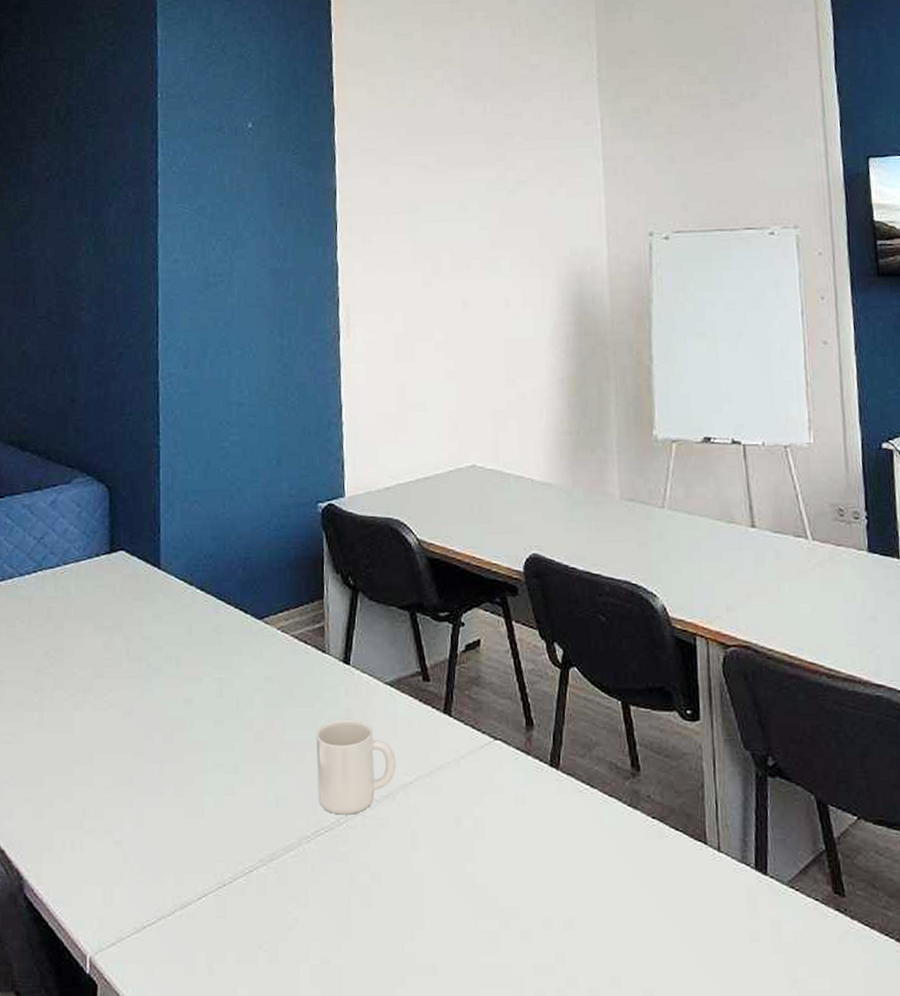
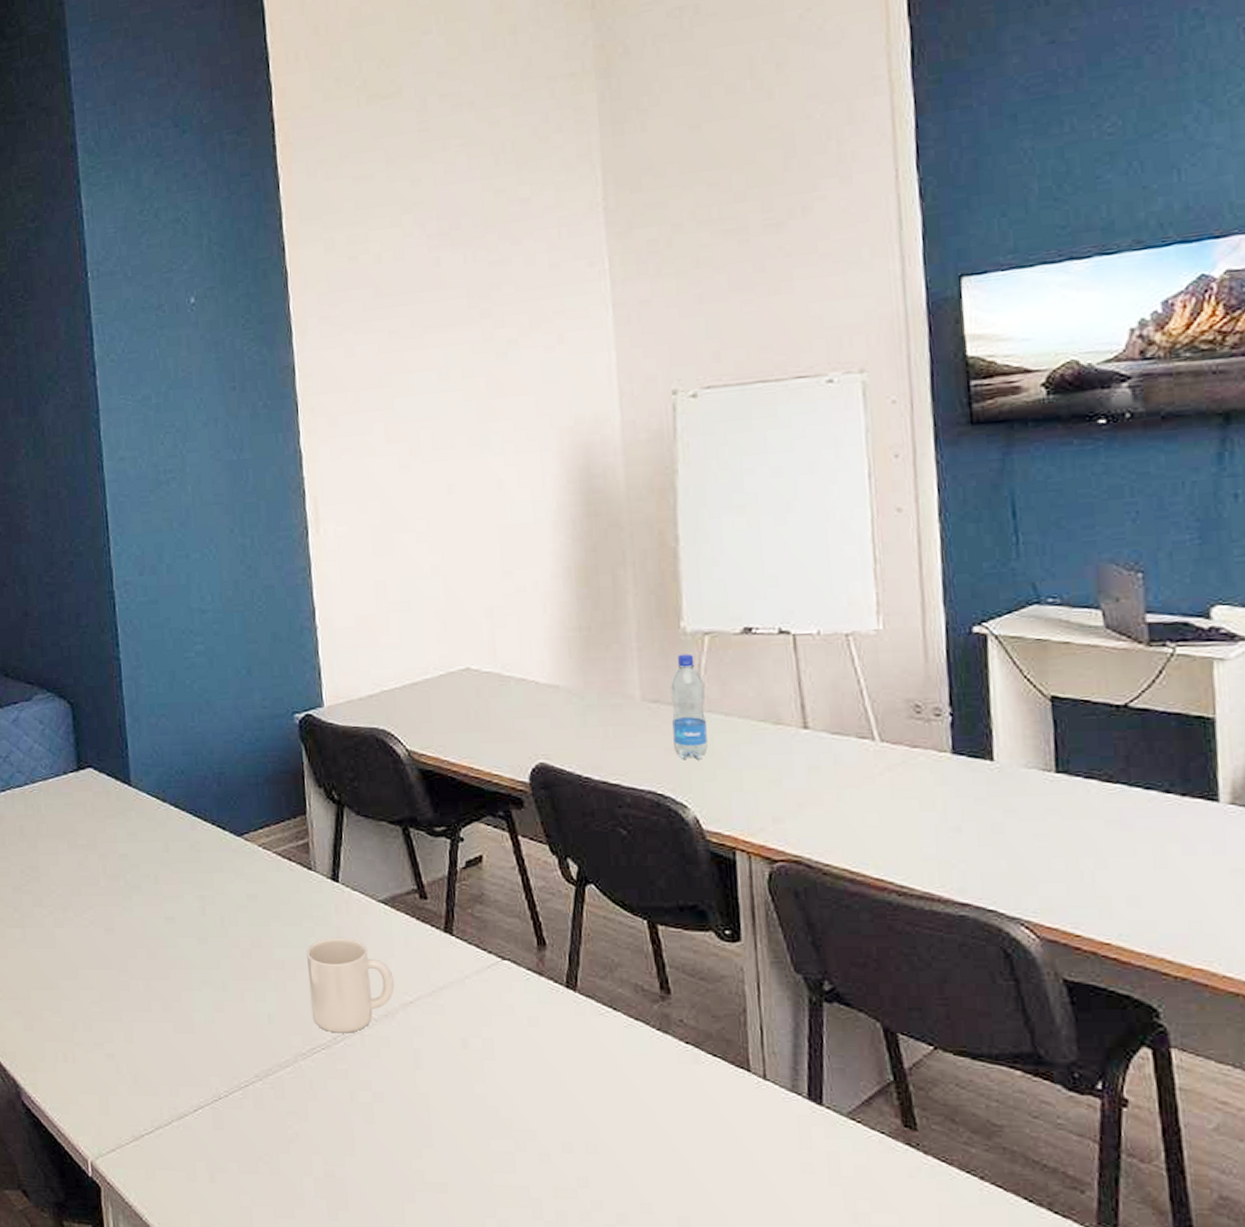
bottle: none [643,458,674,554] -> present [669,653,708,760]

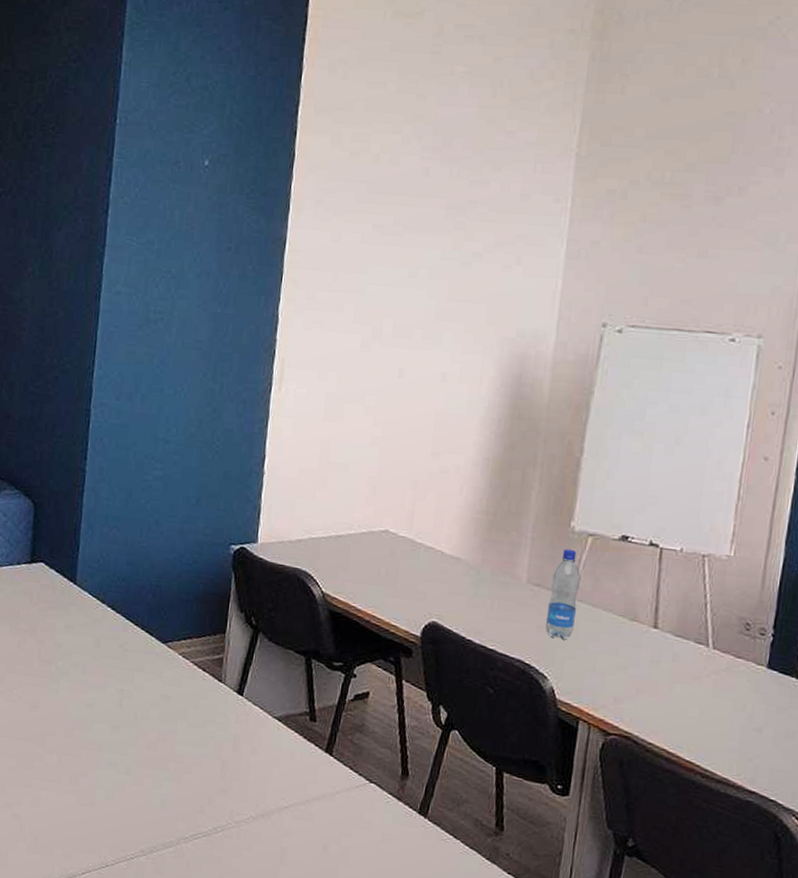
mug: present [306,937,394,1033] -> none [199,742,275,826]

